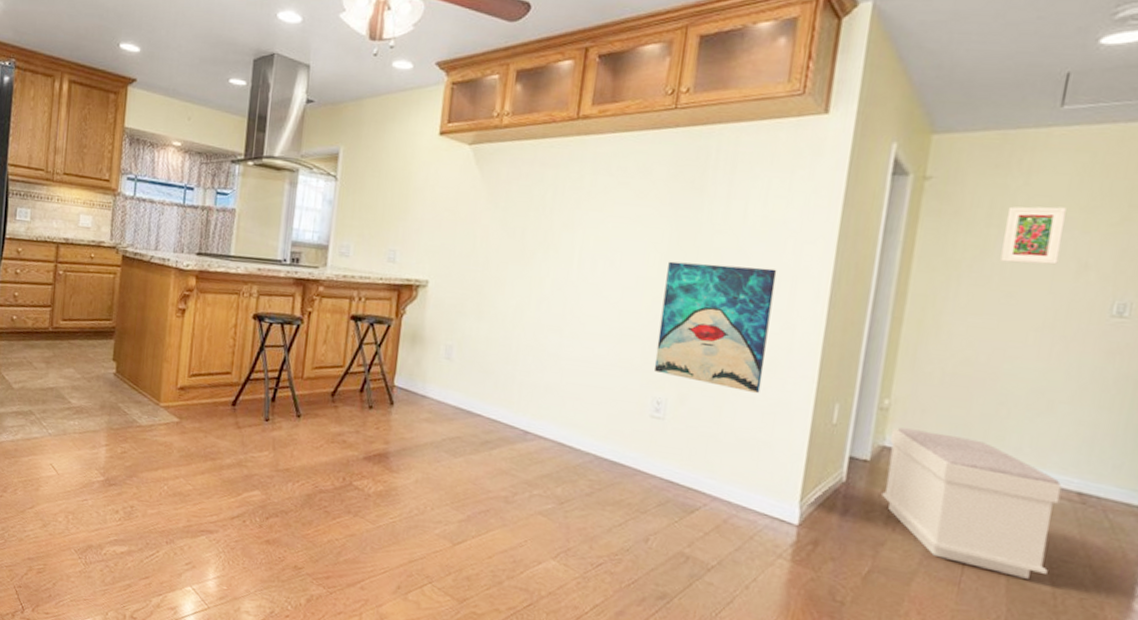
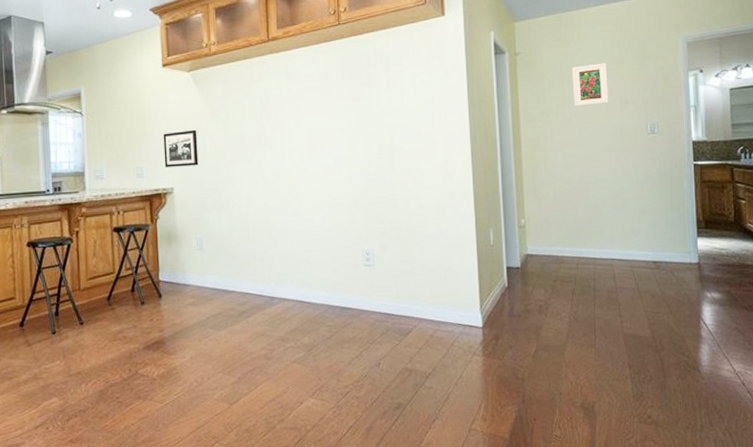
picture frame: none [422,214,469,260] -> present [163,129,199,167]
wall art: present [653,261,777,394] -> none [355,136,437,233]
bench: present [882,427,1062,579] -> none [530,237,647,331]

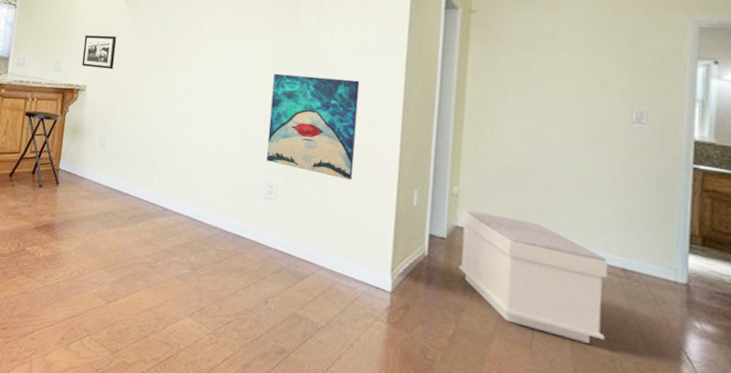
wall art: none [355,136,437,233] -> present [266,73,360,181]
bench: none [530,237,647,331] -> present [459,210,608,344]
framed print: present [571,63,609,106] -> none [537,34,586,80]

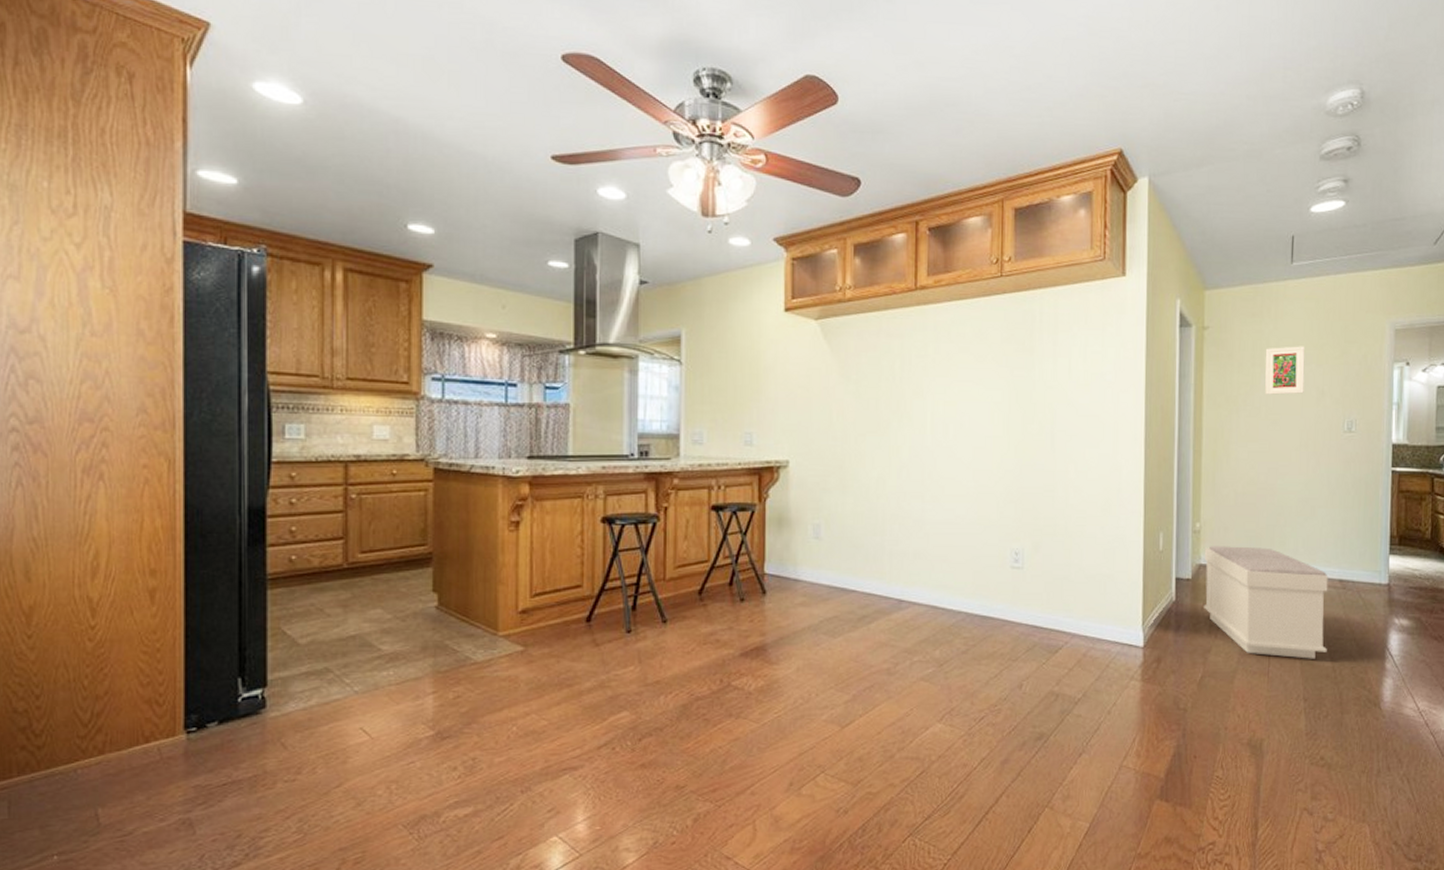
picture frame: present [81,34,117,70] -> none [780,391,822,436]
wall art: present [266,73,360,181] -> none [1009,417,1101,533]
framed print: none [537,34,586,80] -> present [1265,346,1305,395]

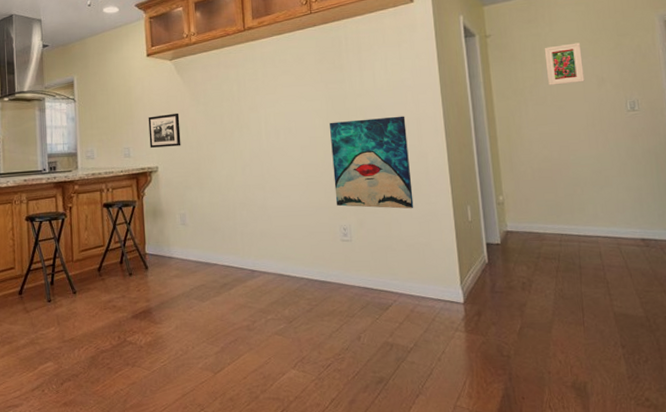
picture frame: none [780,391,822,436] -> present [148,113,181,148]
wall art: none [1009,417,1101,533] -> present [330,116,414,209]
bench: present [1204,546,1328,659] -> none [509,214,639,310]

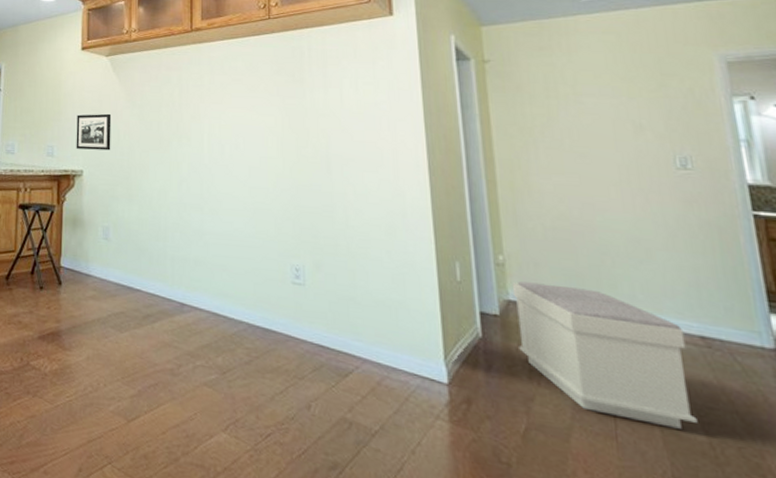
wall art: present [330,116,414,209] -> none [285,142,386,257]
bench: none [509,214,639,310] -> present [511,281,698,429]
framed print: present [544,43,585,86] -> none [560,78,616,128]

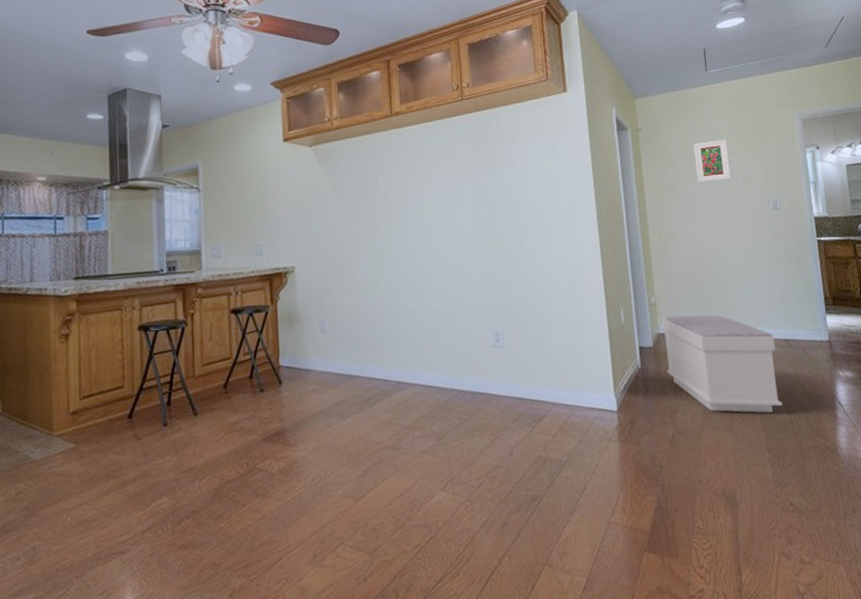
picture frame: present [76,113,112,151] -> none [284,205,321,245]
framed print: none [560,78,616,128] -> present [693,139,731,182]

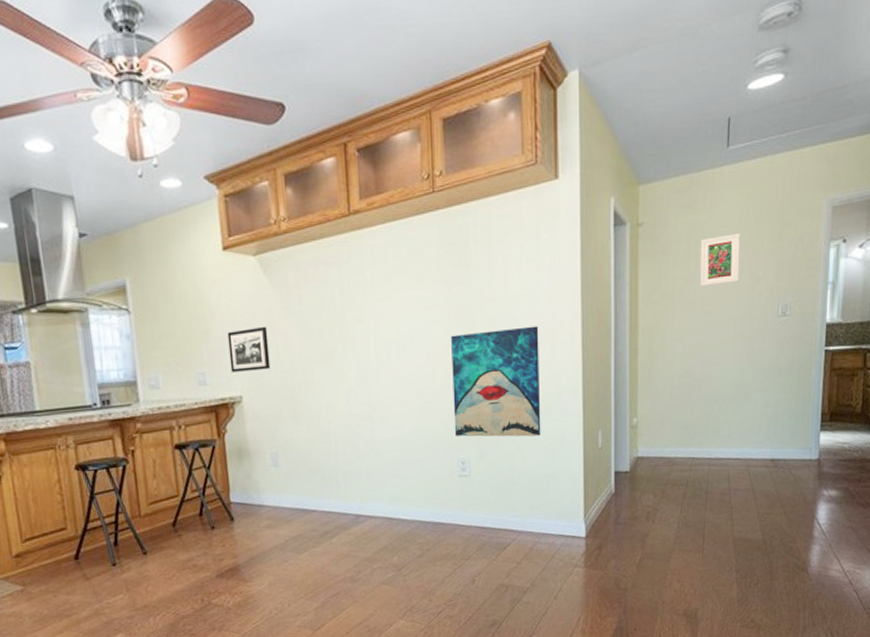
picture frame: none [284,205,321,245] -> present [227,326,271,372]
wall art: none [481,212,568,312] -> present [451,326,541,437]
bench: present [661,315,783,413] -> none [641,435,761,535]

